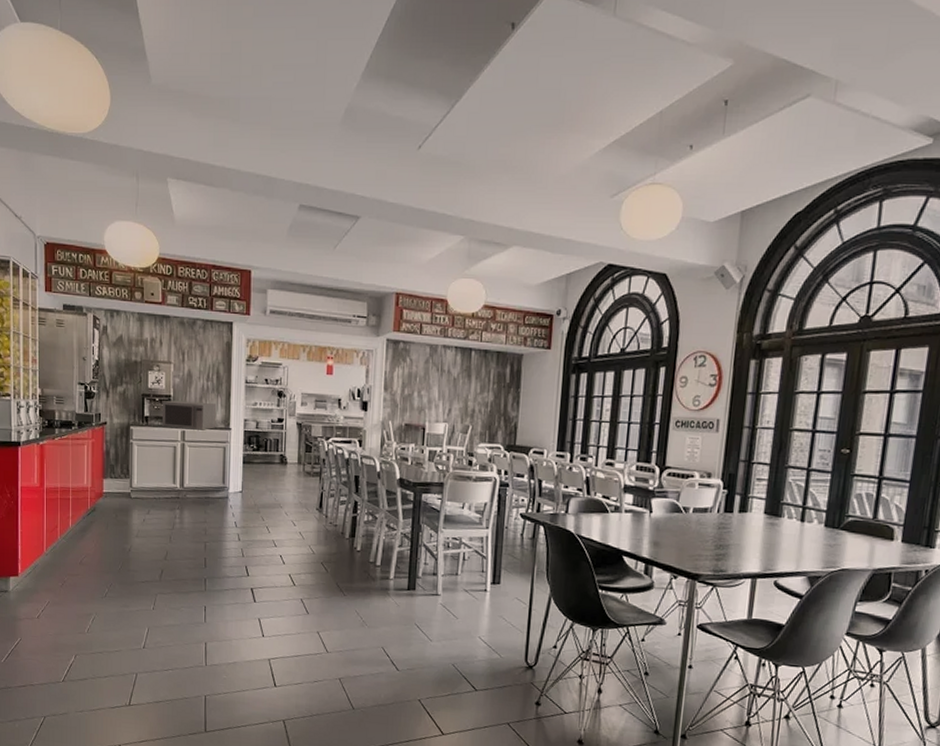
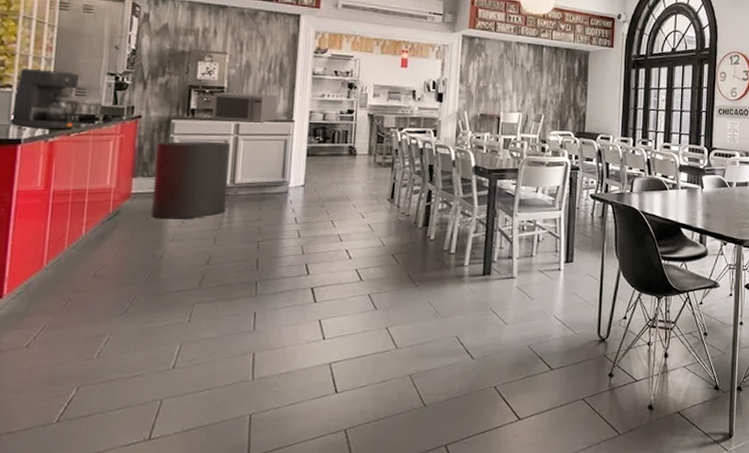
coffee maker: none [11,378,63,434] -> present [9,68,82,130]
trash can: none [120,446,179,518] -> present [152,141,231,219]

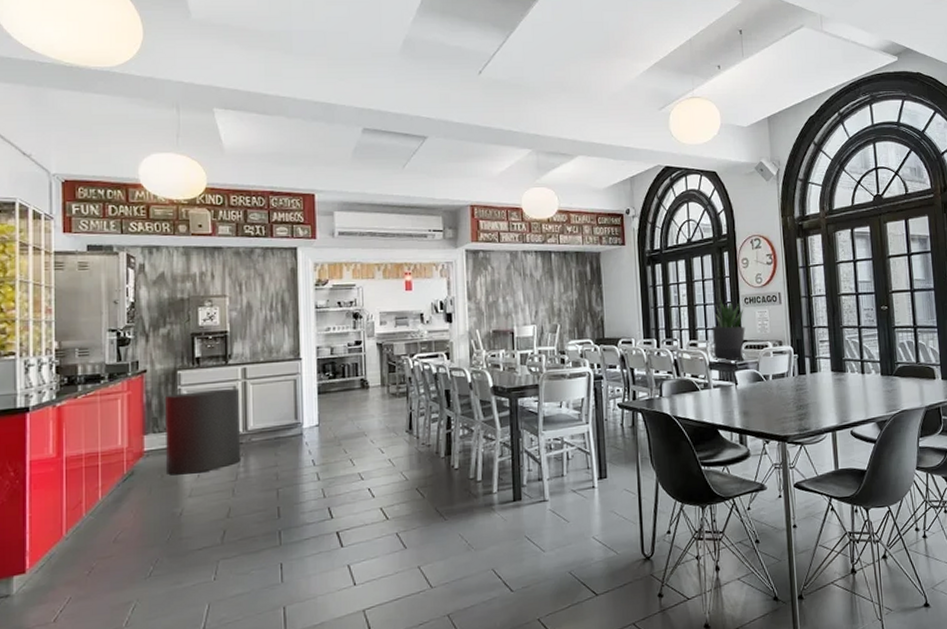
coffee maker: present [9,68,82,130] -> none [16,332,88,395]
microwave: present [211,92,277,123] -> none [216,334,284,367]
planter: none [684,106,718,166] -> present [711,297,745,361]

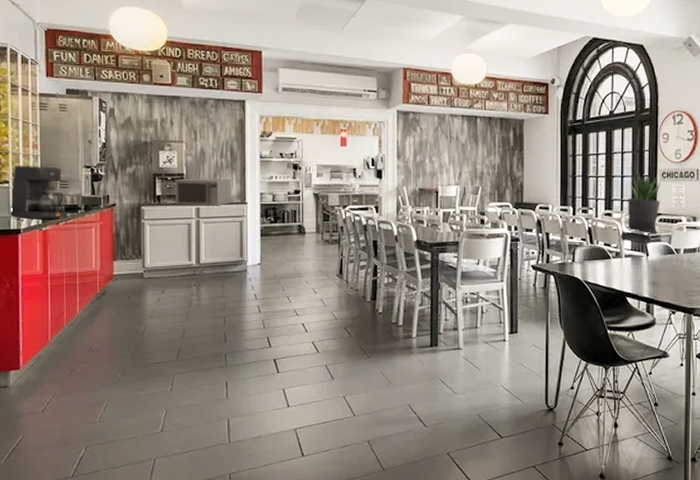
coffee maker: none [16,332,88,395] -> present [10,165,68,219]
trash can: present [165,388,242,475] -> none [131,225,195,298]
microwave: none [216,334,284,367] -> present [174,178,232,206]

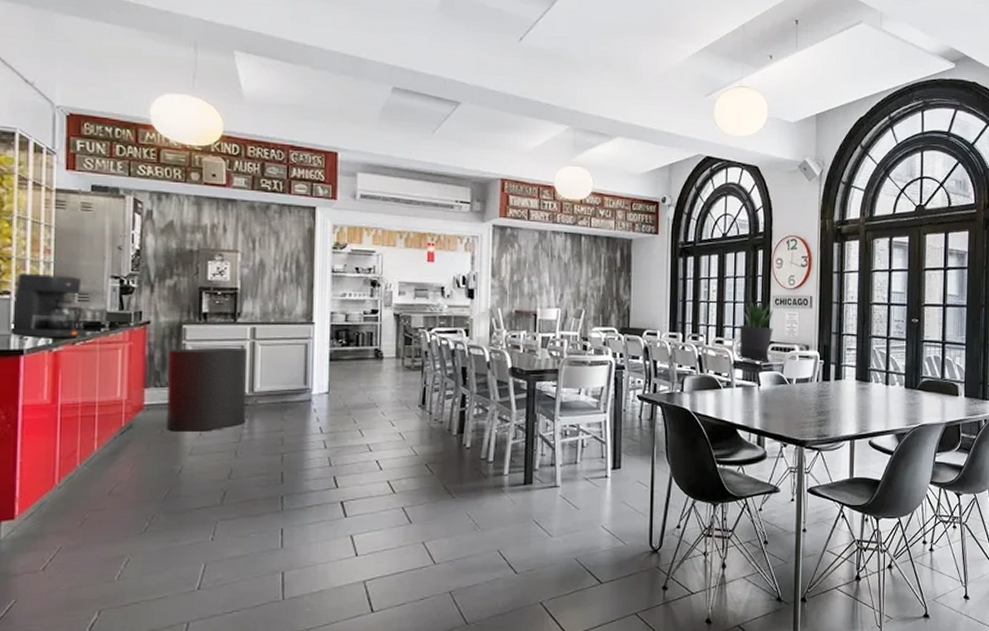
trash can: none [131,225,195,298] -> present [167,347,248,432]
microwave: present [174,178,232,206] -> none [225,293,296,326]

